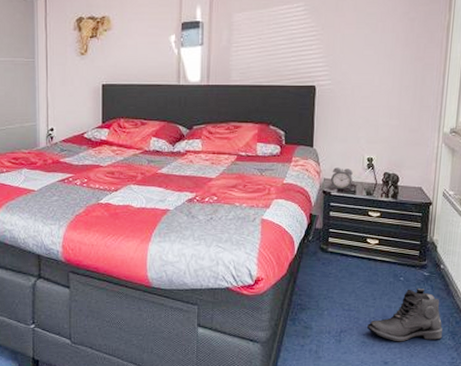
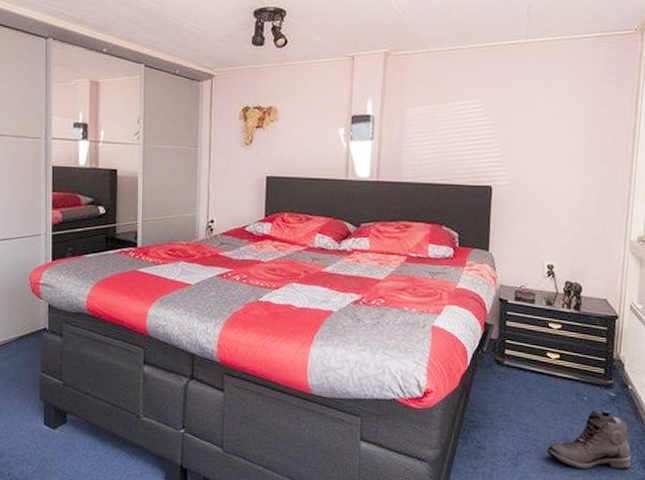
alarm clock: present [330,167,353,192] -> none [506,274,532,301]

